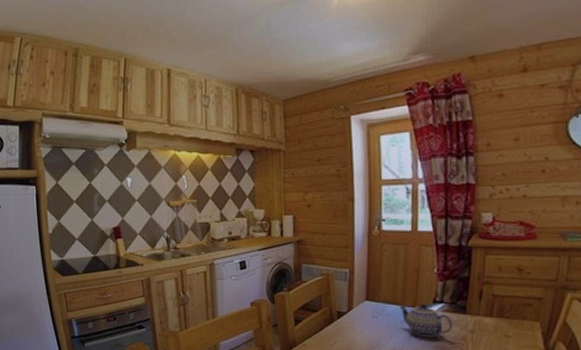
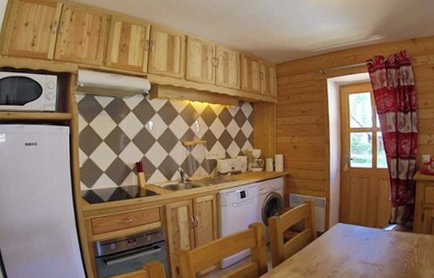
teapot: present [398,304,453,338] -> none [363,225,403,252]

